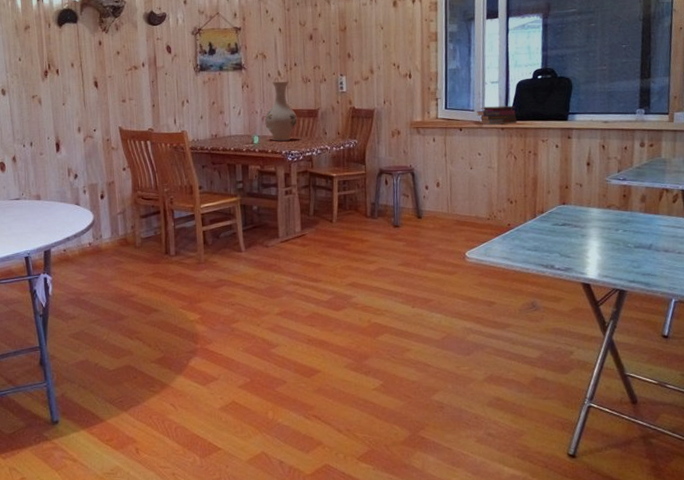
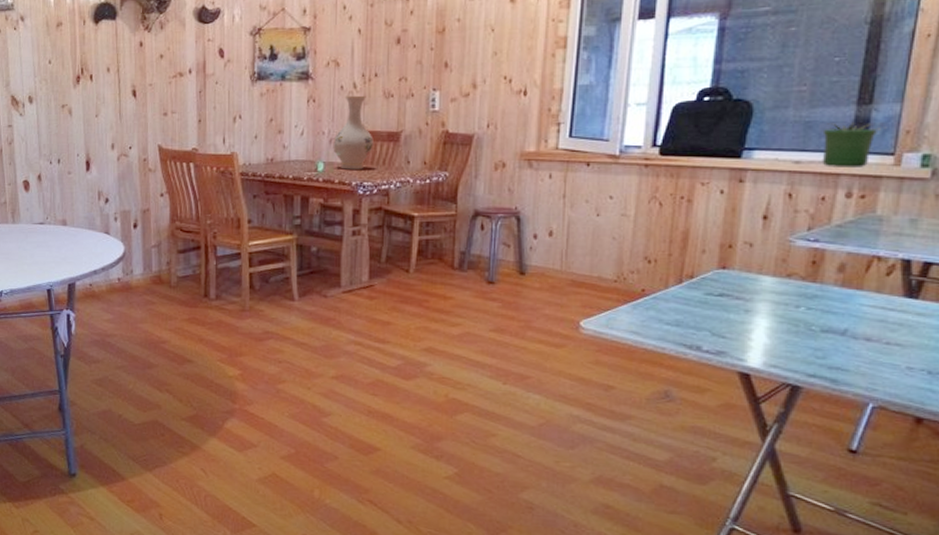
books: present [477,105,517,125] -> none [612,135,669,160]
planter: none [620,91,658,125] -> present [822,121,881,167]

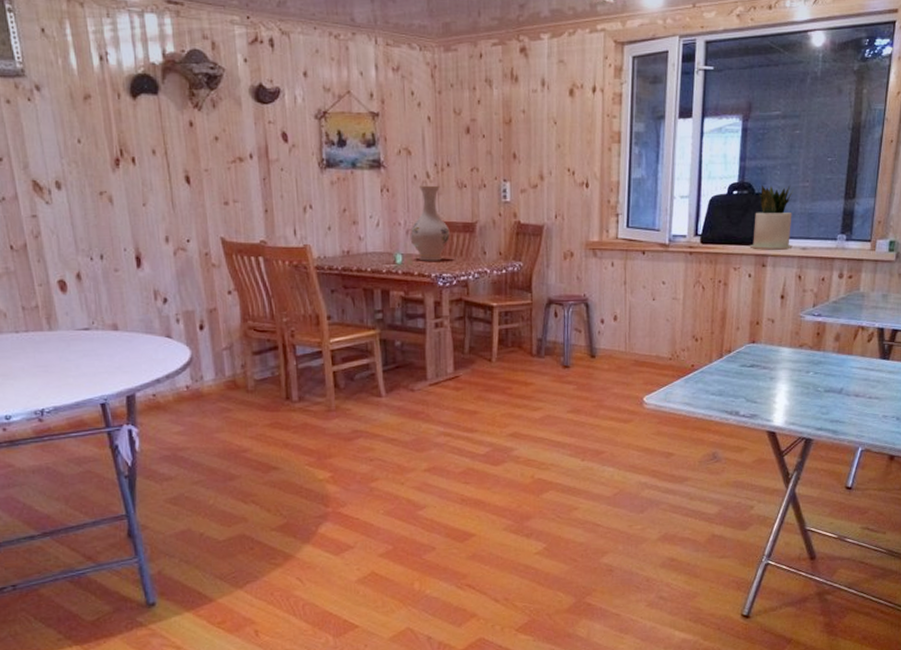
planter: none [722,89,786,165] -> present [749,184,794,251]
planter: present [822,121,881,167] -> none [821,213,861,253]

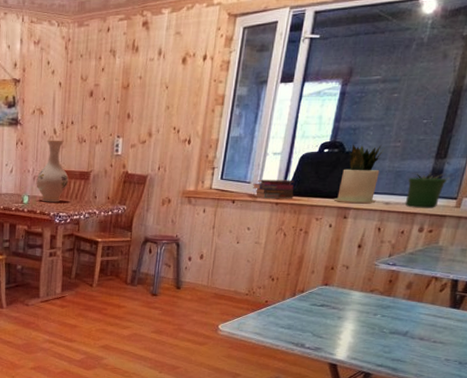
books: none [663,226,708,248] -> present [253,179,295,199]
planter: none [821,213,861,253] -> present [405,172,450,208]

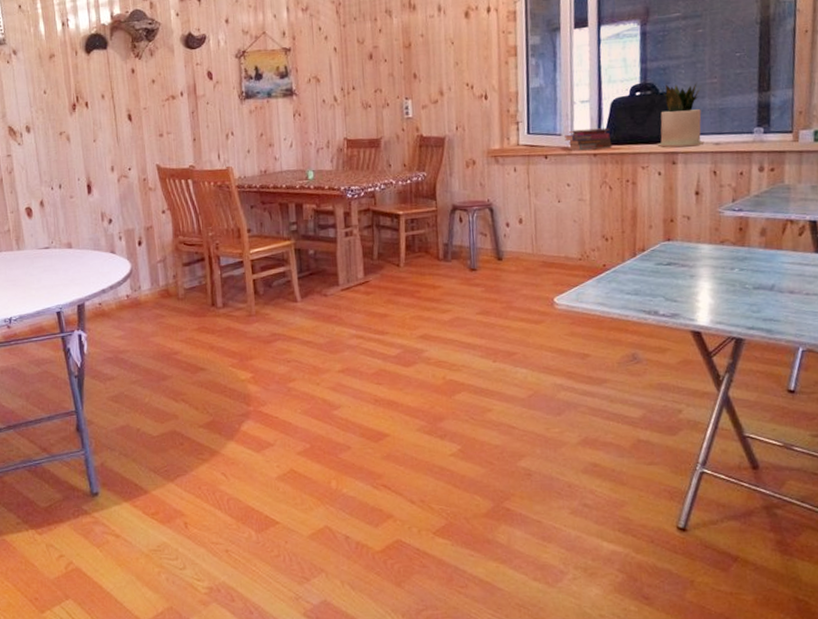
vase: present [36,140,70,202] -> none [320,107,358,176]
planter: present [405,172,450,208] -> none [734,106,779,147]

